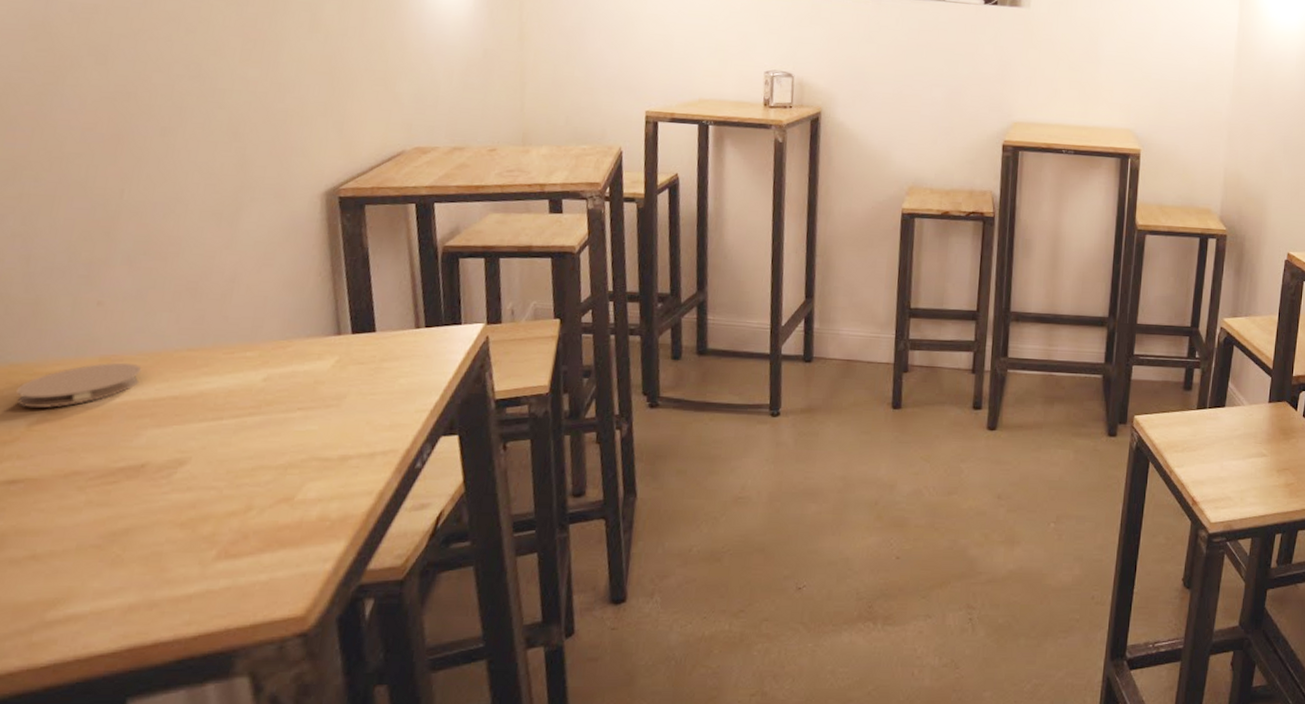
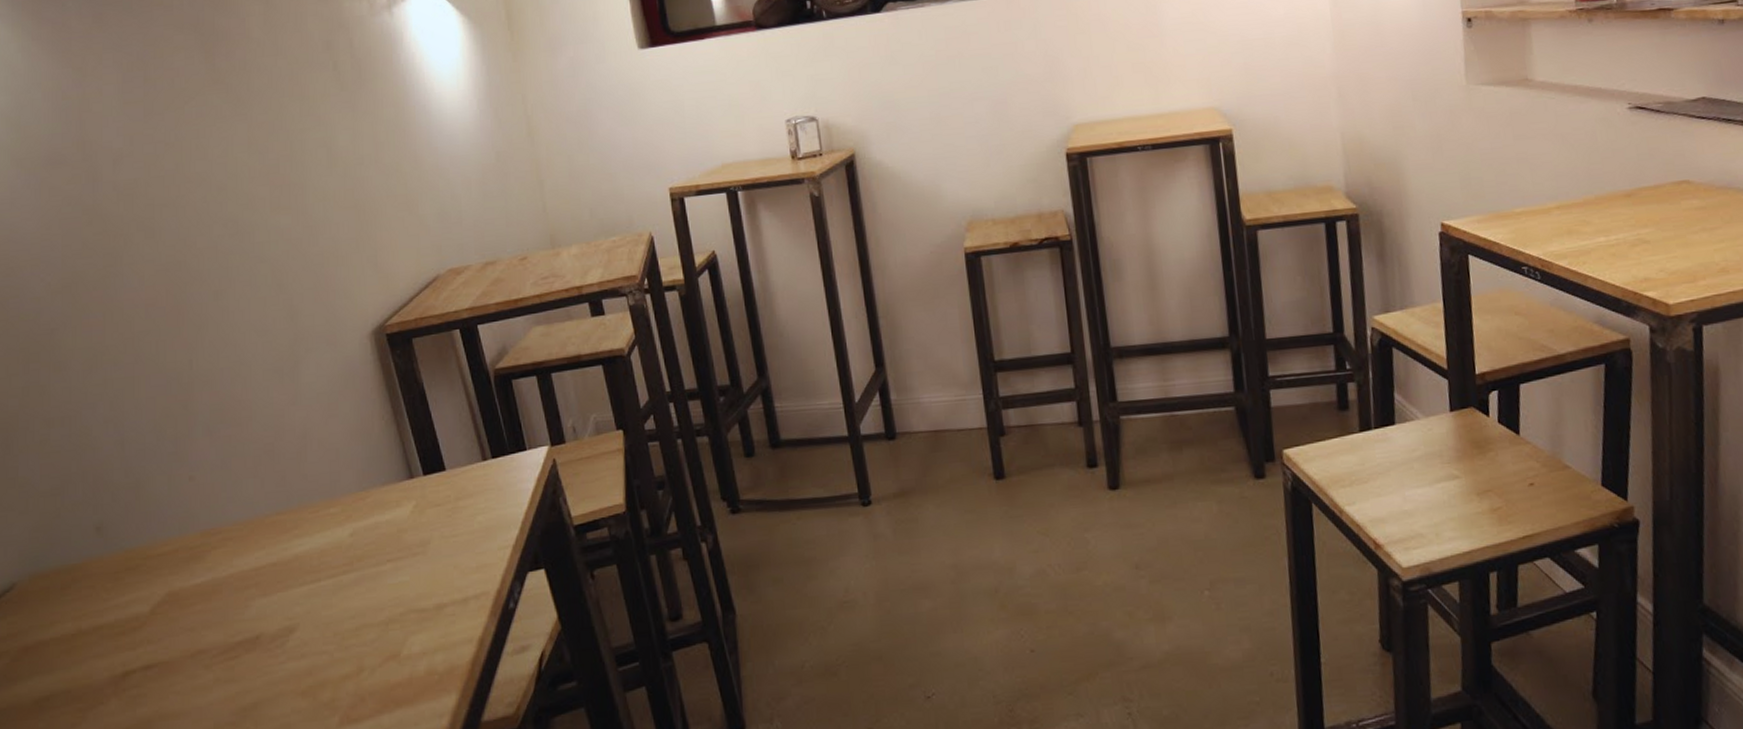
coaster: present [16,362,142,409] -> none [136,534,240,592]

